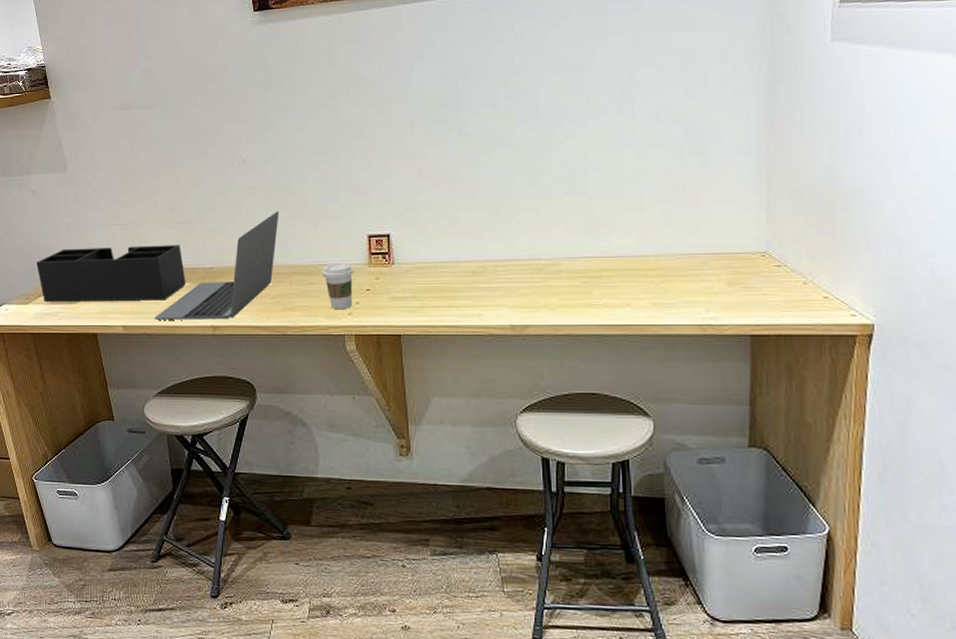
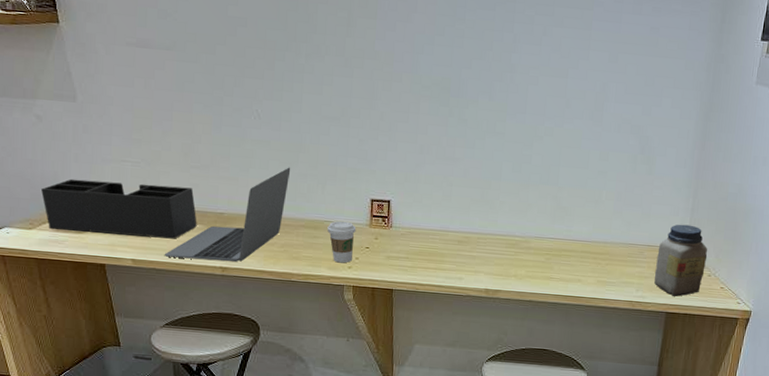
jar: none [727,222,799,314] -> present [654,224,708,297]

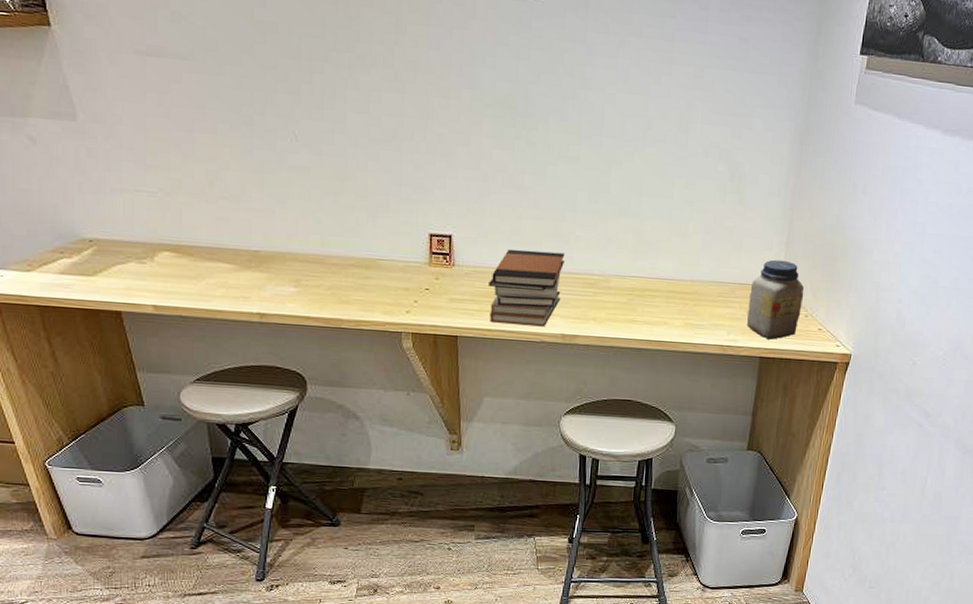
desk organizer: present [41,178,197,239] -> none [40,212,229,282]
laptop: present [164,167,291,263] -> none [191,197,336,308]
coffee cup: present [327,220,357,263] -> none [380,258,414,307]
book stack: none [422,213,490,282] -> present [489,249,565,327]

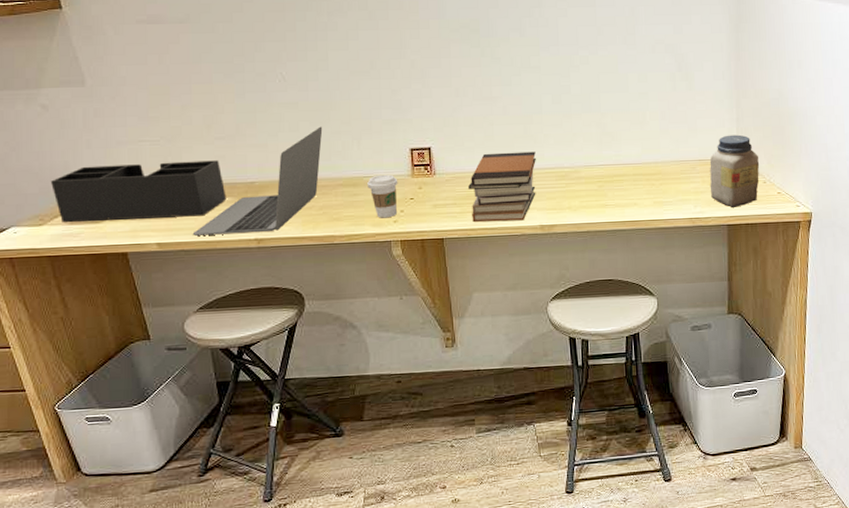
desk organizer: none [40,212,229,282] -> present [51,160,227,223]
laptop: none [191,197,336,308] -> present [192,126,323,236]
coffee cup: none [380,258,414,307] -> present [367,174,398,218]

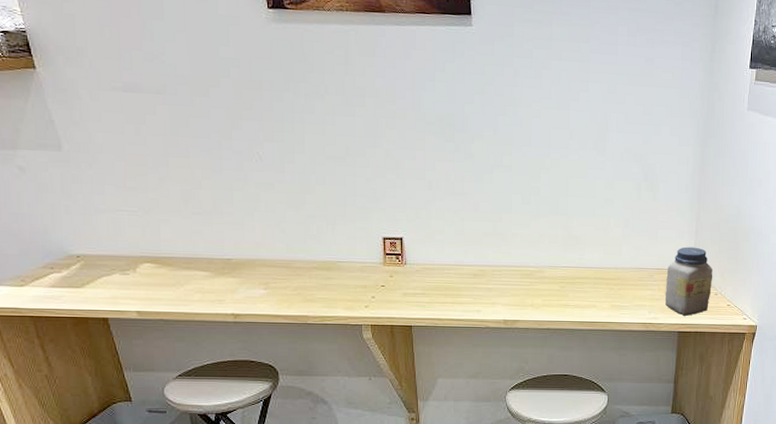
desk organizer: present [51,160,227,223] -> none [31,231,204,288]
laptop: present [192,126,323,236] -> none [171,209,298,308]
coffee cup: present [367,174,398,218] -> none [341,260,370,303]
book stack: present [468,151,536,222] -> none [437,247,503,314]

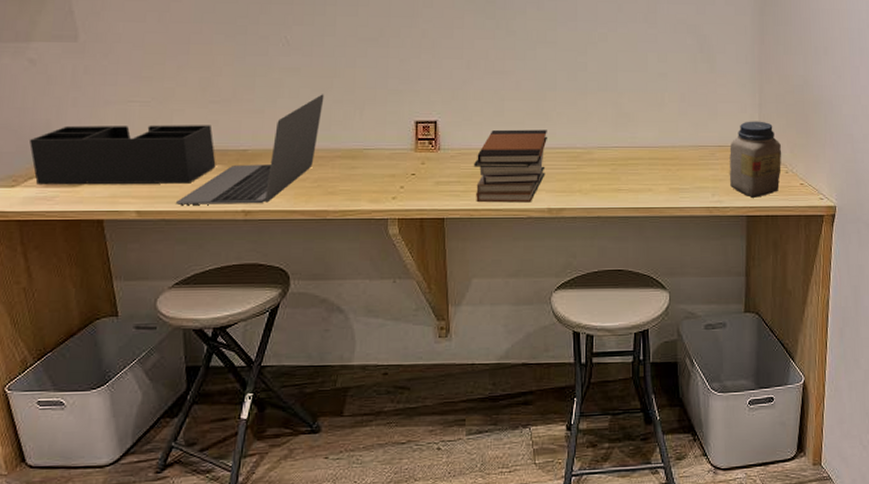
desk organizer: none [31,231,204,288] -> present [30,125,216,186]
laptop: none [171,209,298,308] -> present [175,94,325,205]
book stack: none [437,247,503,314] -> present [474,129,547,203]

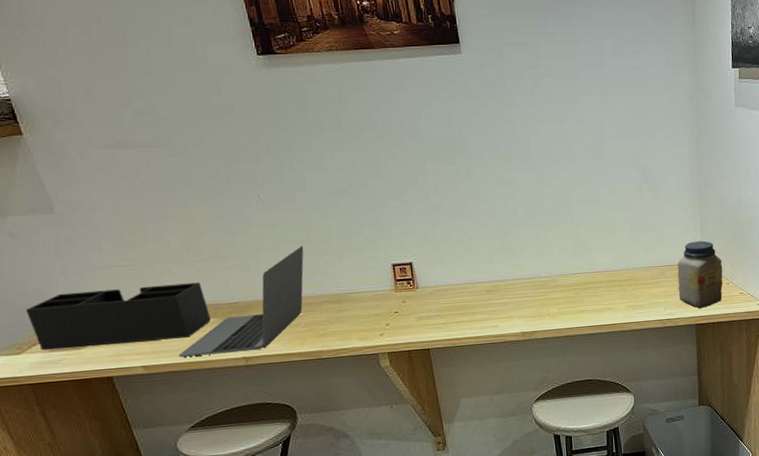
book stack: present [474,129,547,203] -> none [451,263,516,332]

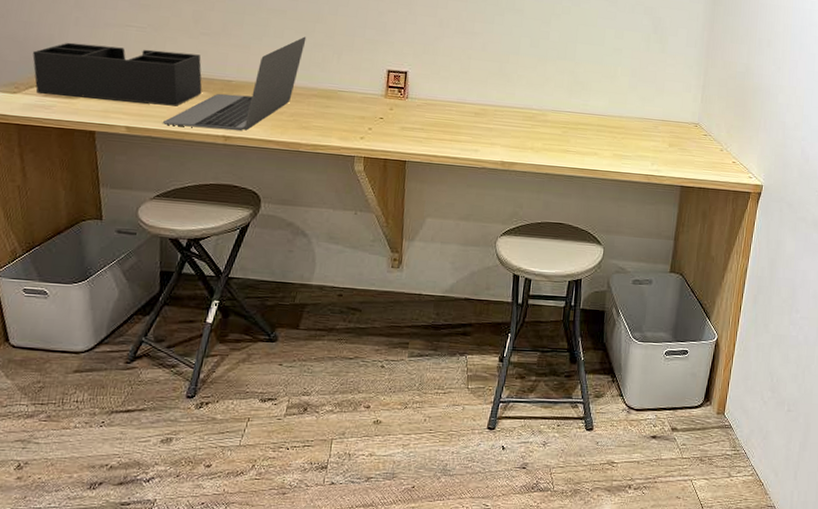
jar: present [677,240,723,308] -> none [668,100,719,170]

